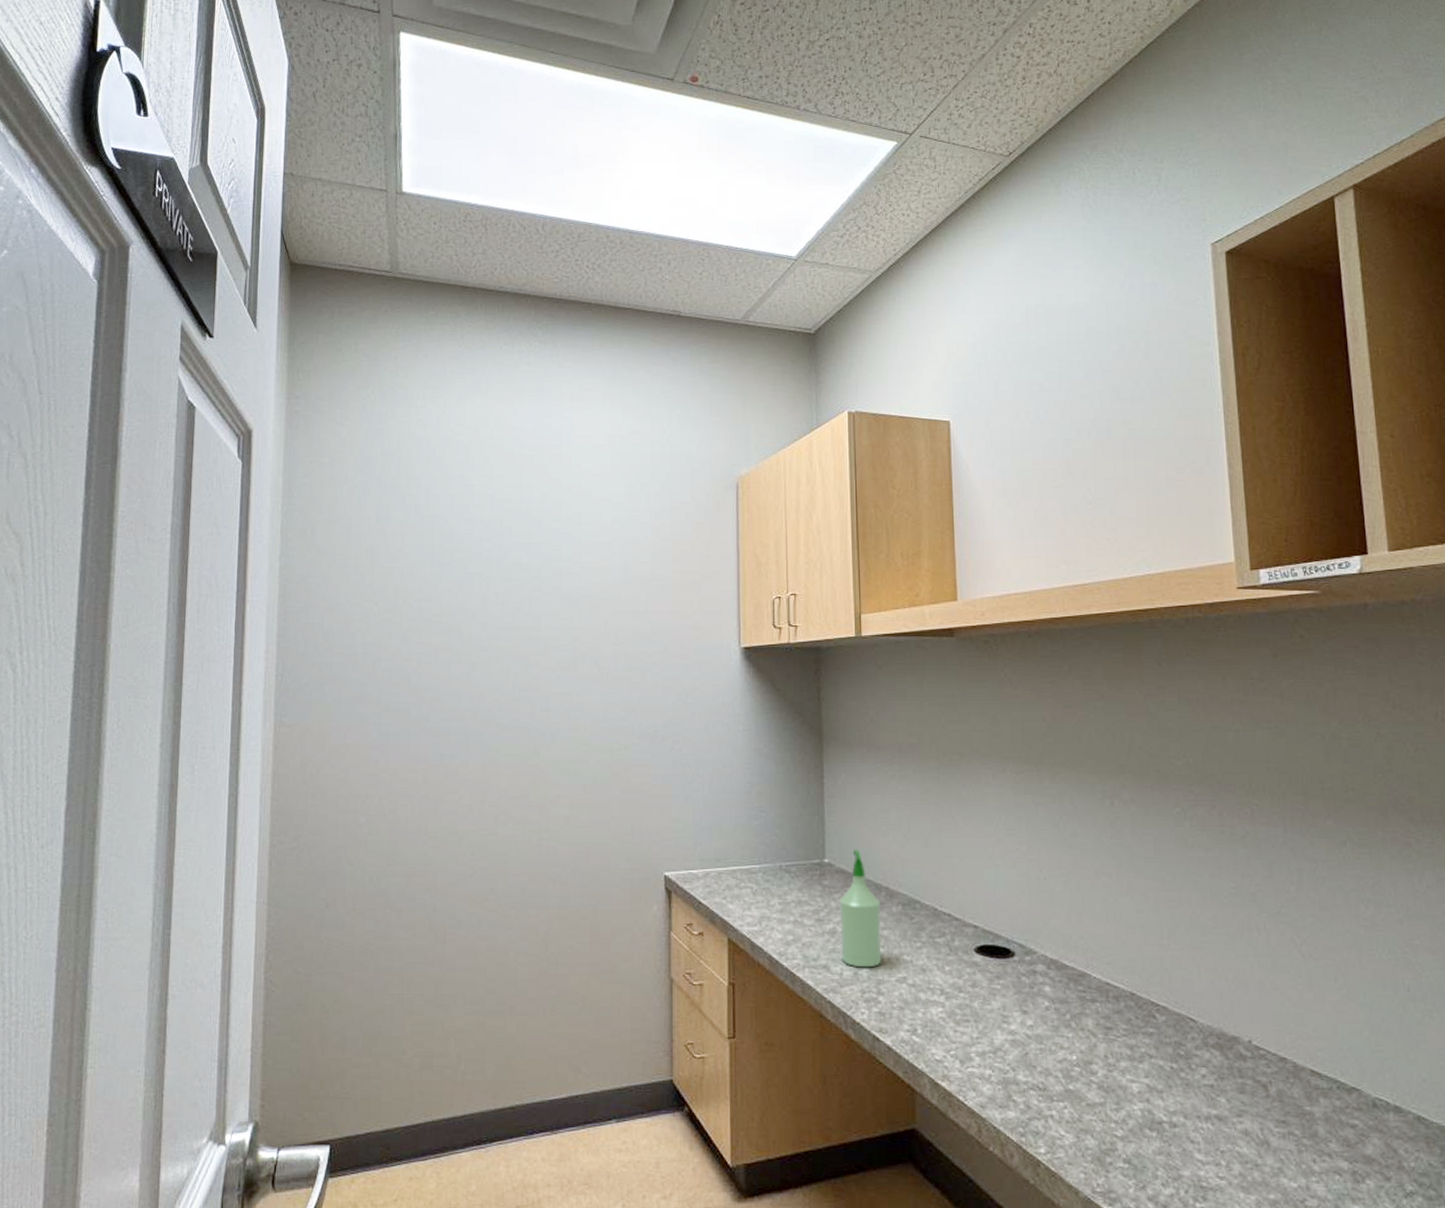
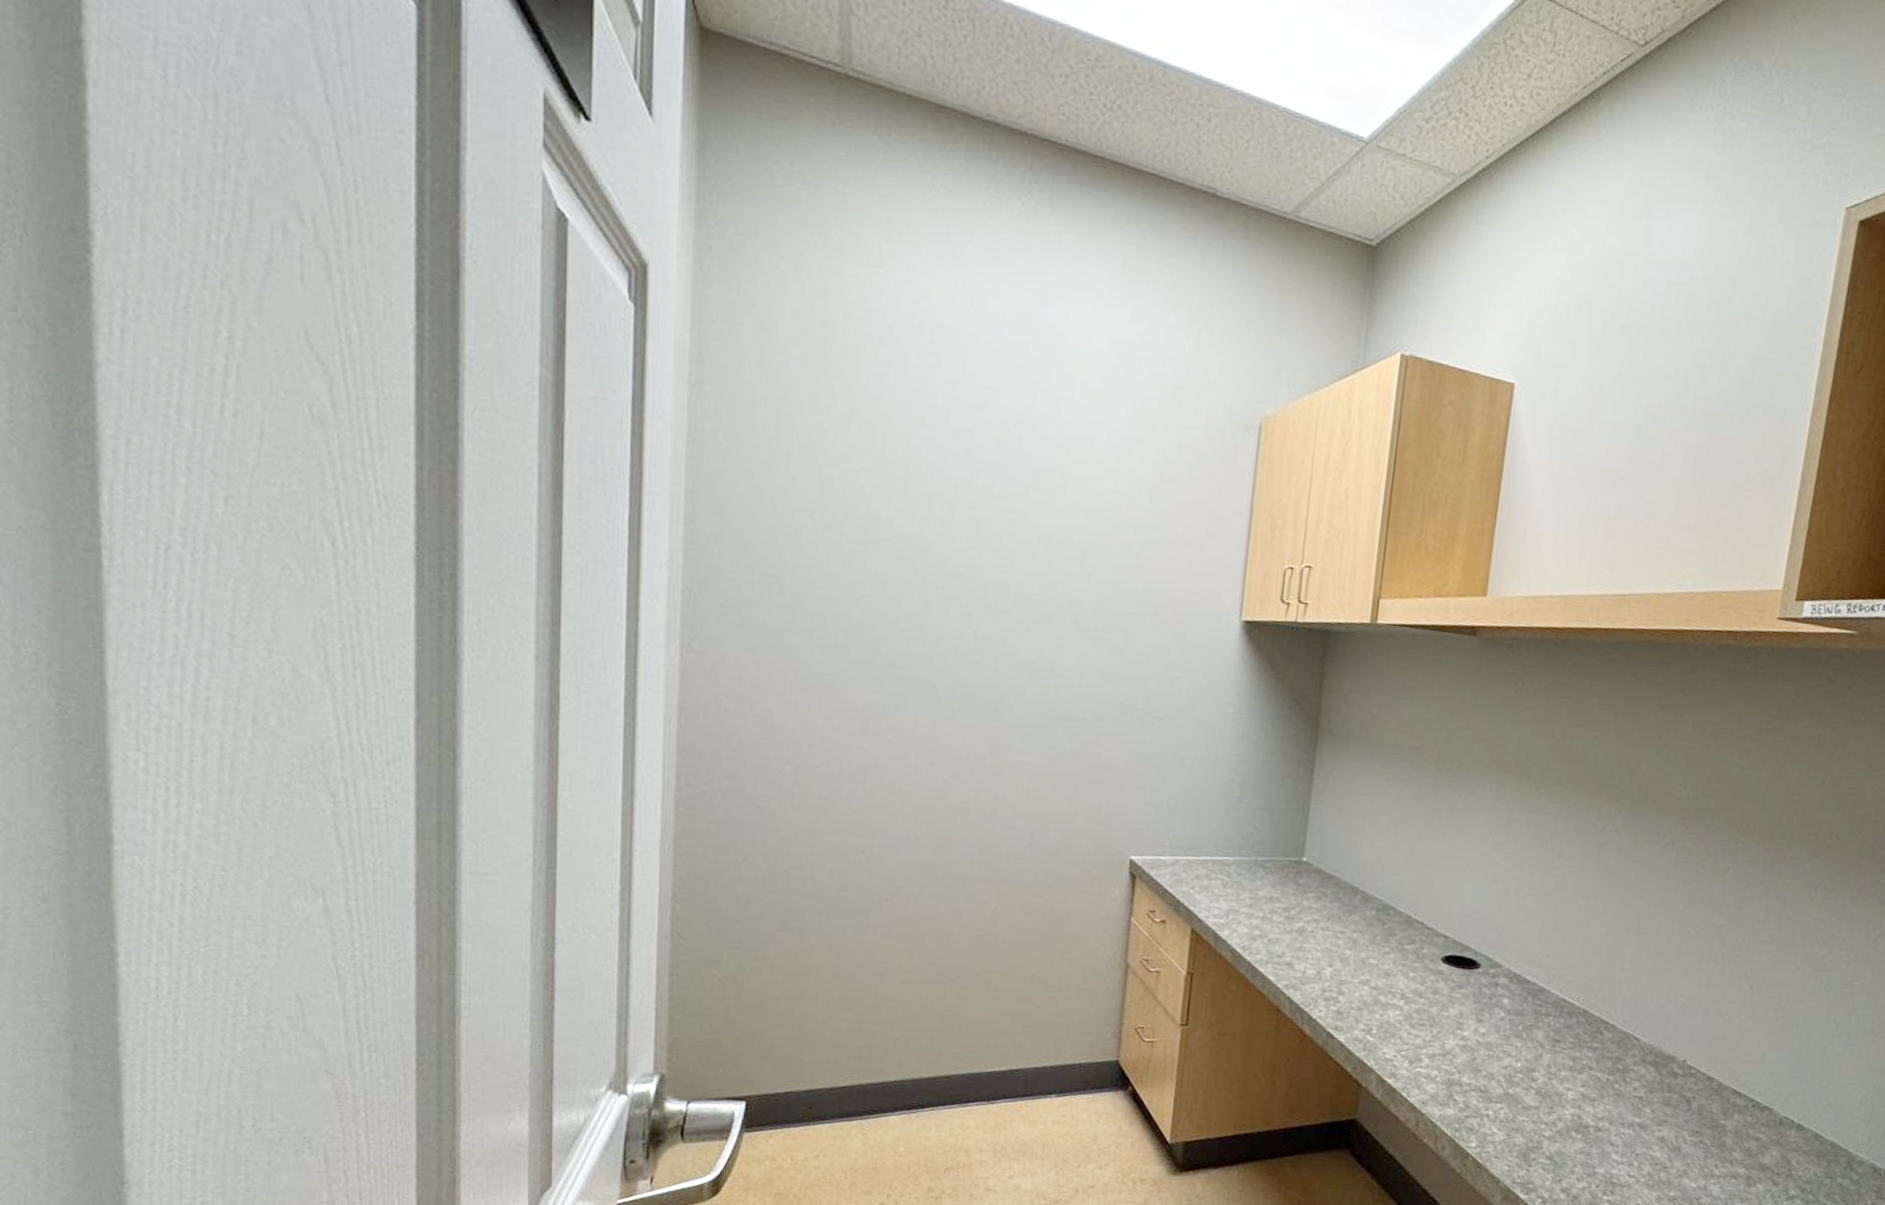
spray bottle: present [839,849,881,968] -> none [1306,850,1355,968]

